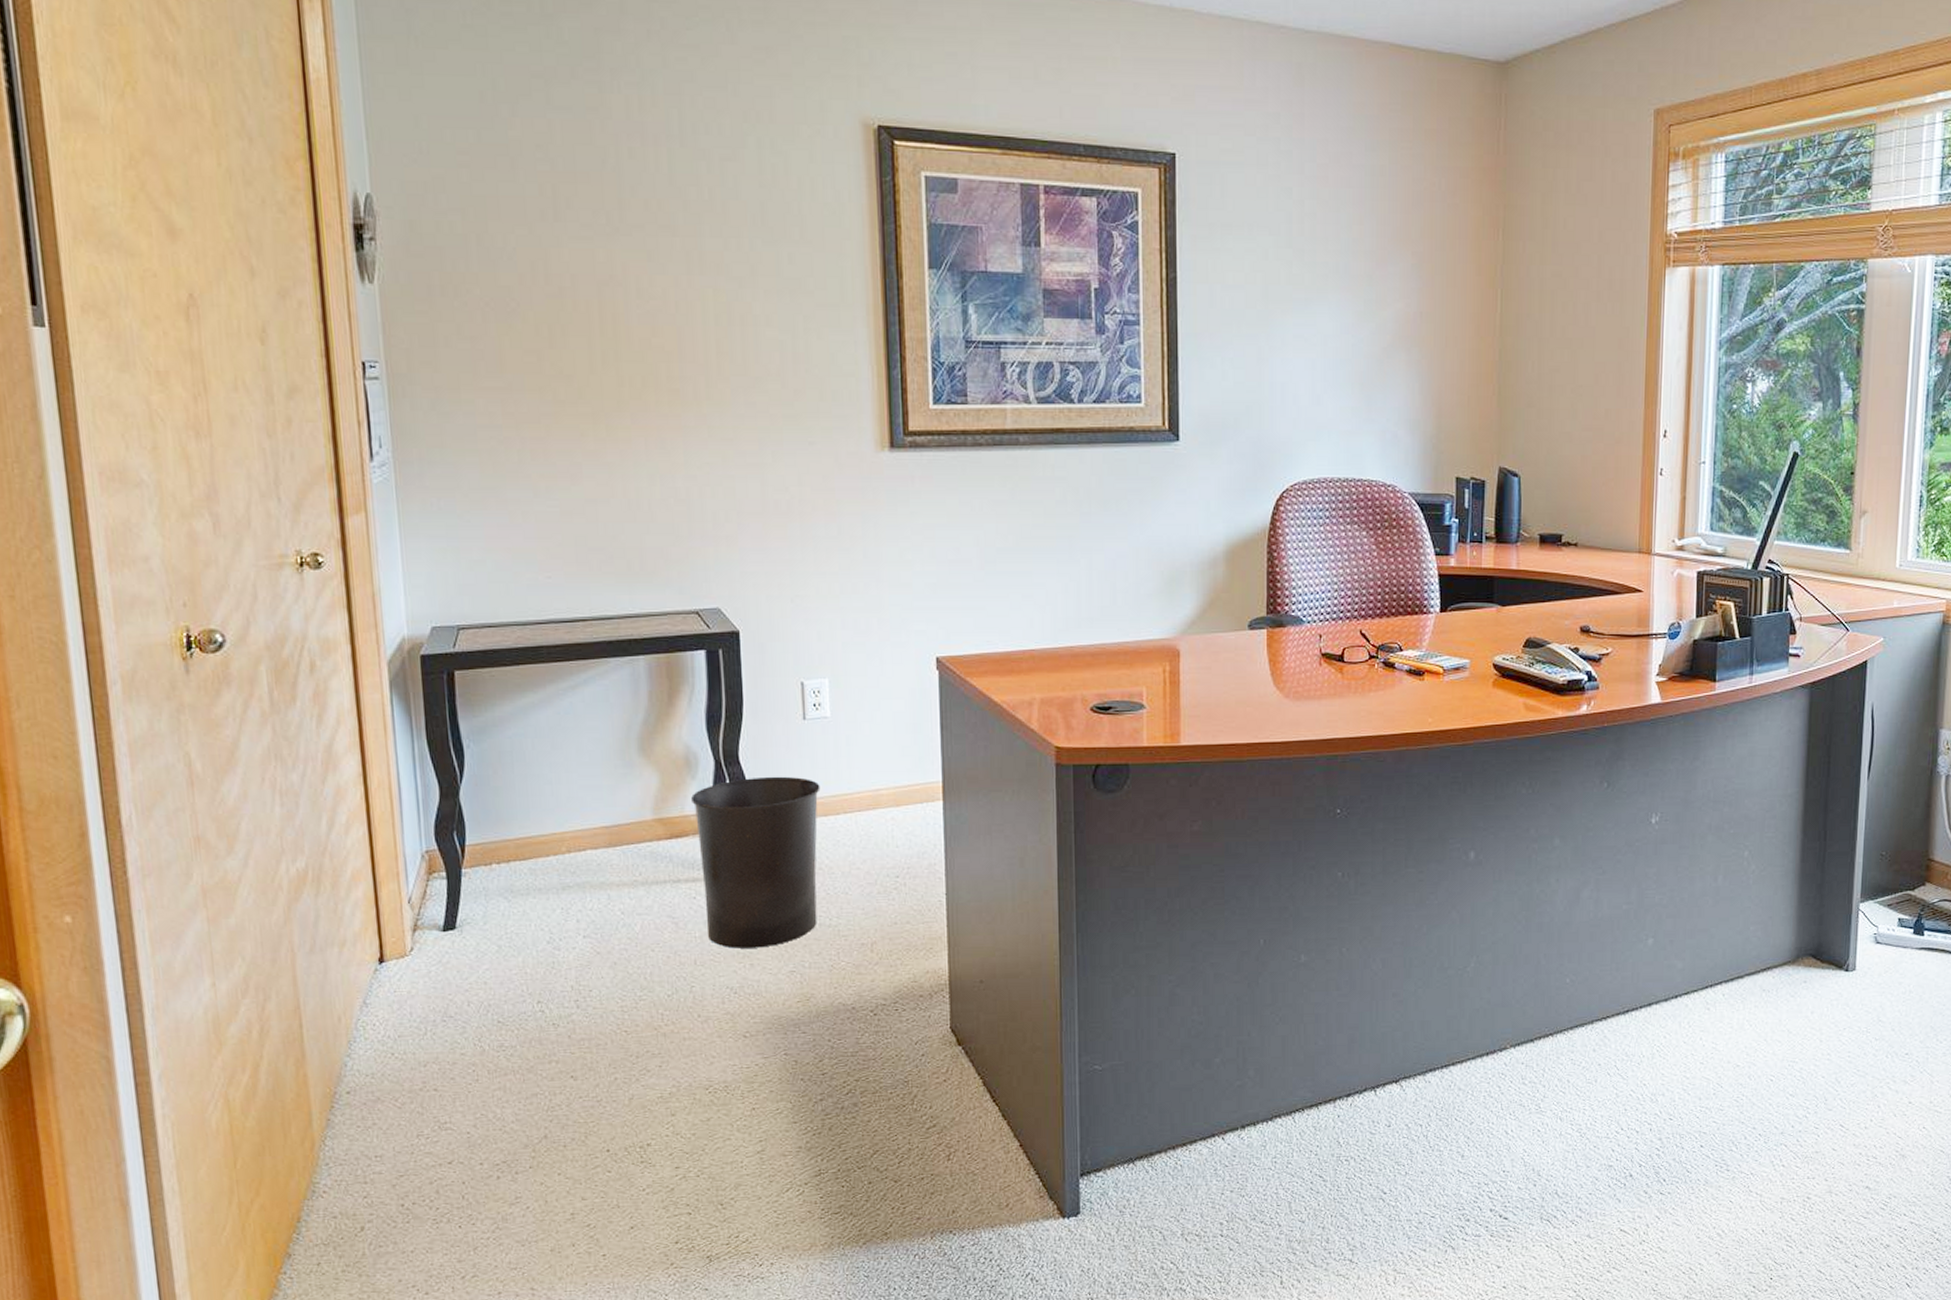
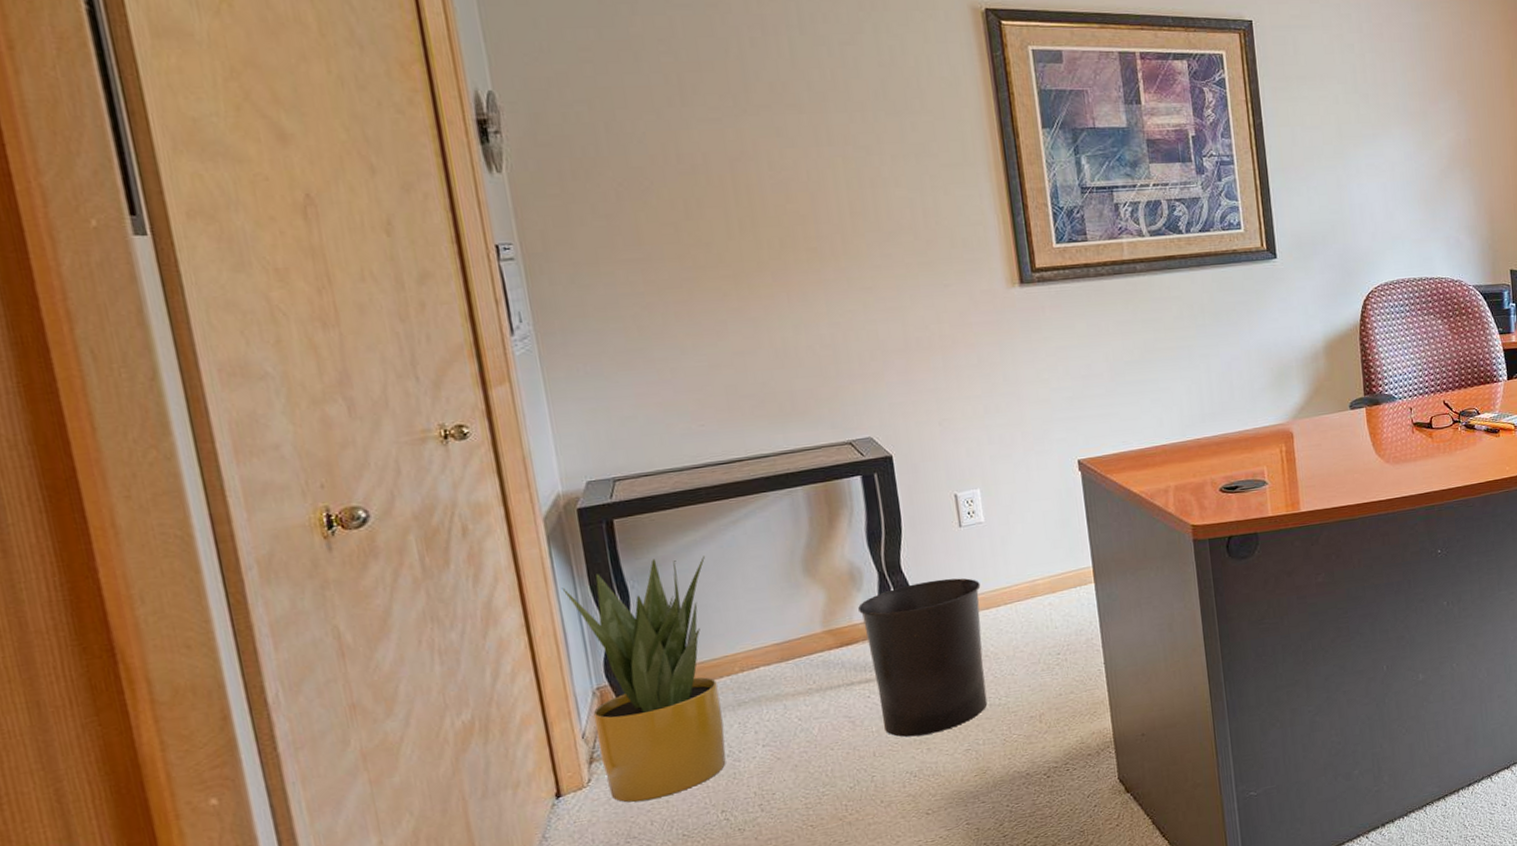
planter: none [399,718,547,979] -> present [561,556,726,803]

